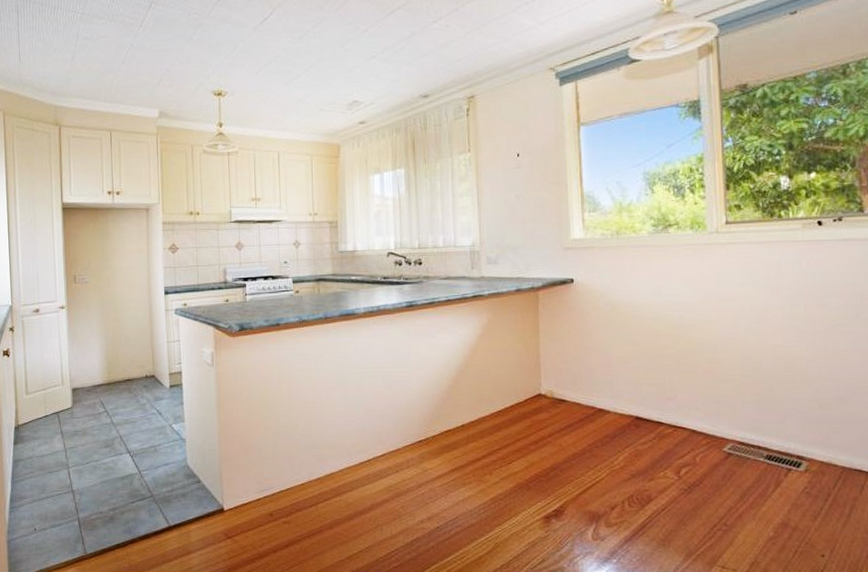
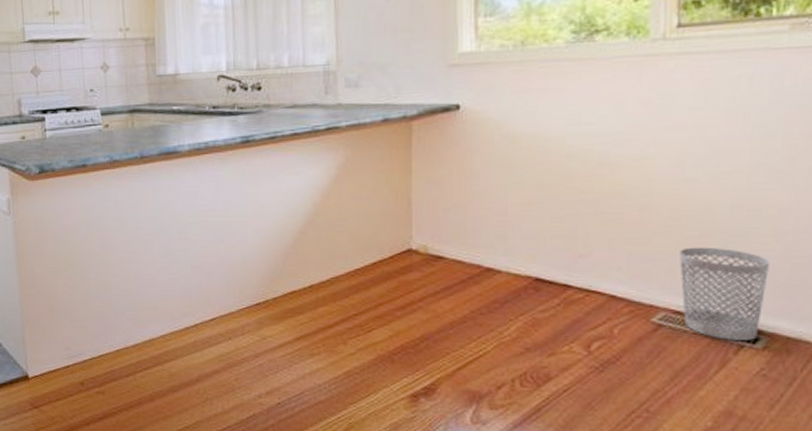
wastebasket: none [739,391,804,465] -> present [678,247,769,340]

